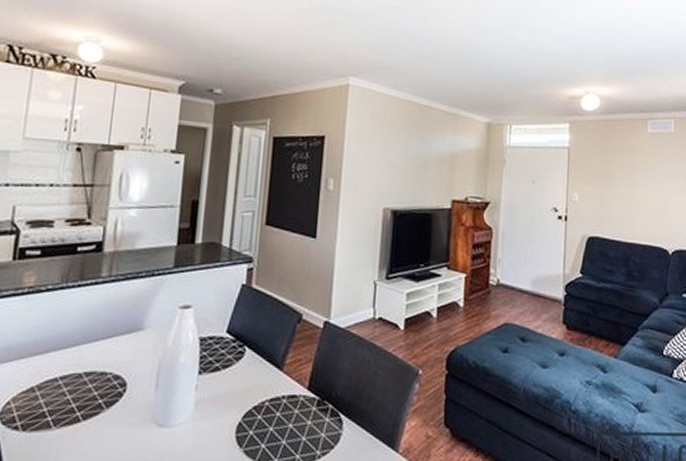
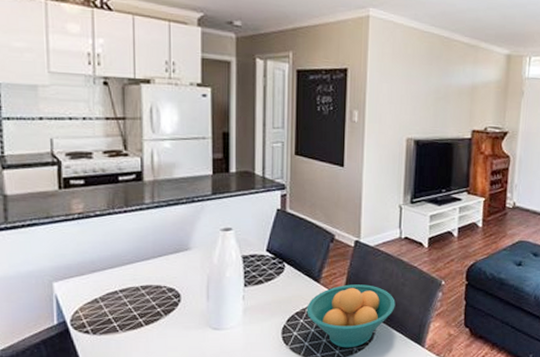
fruit bowl: none [266,373,367,452] -> present [307,284,396,348]

